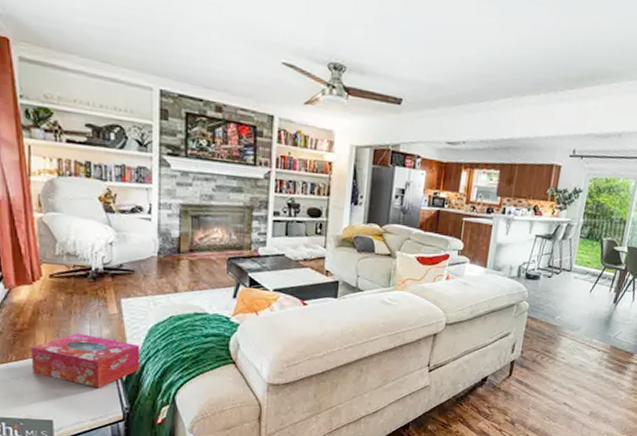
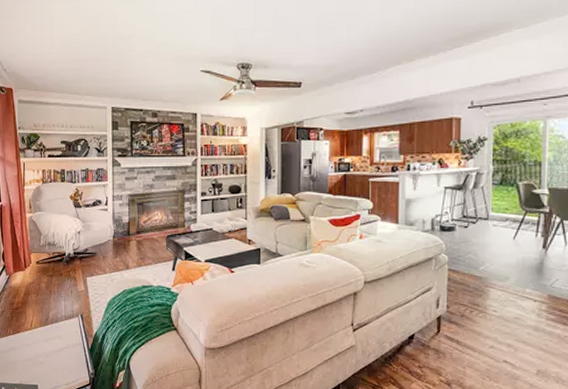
tissue box: present [30,332,140,388] -> none [23,308,102,356]

